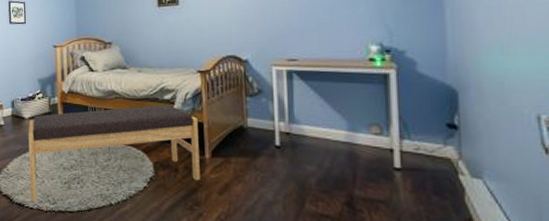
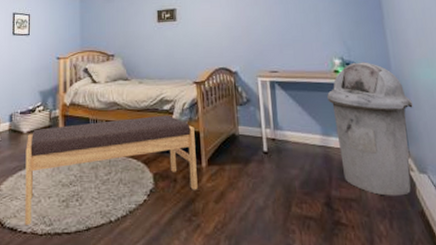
trash can: none [358,48,473,201] -> present [327,62,413,196]

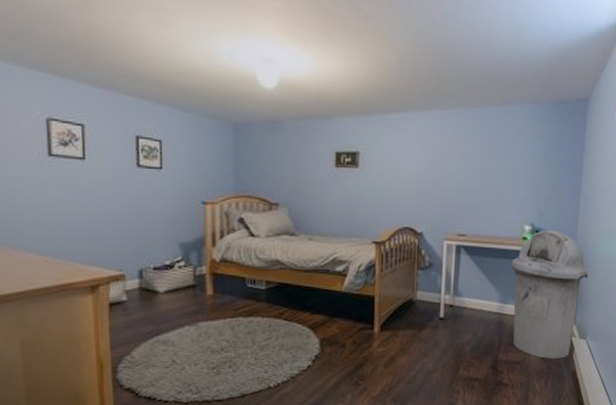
bench: present [25,115,198,225] -> none [163,277,369,394]

